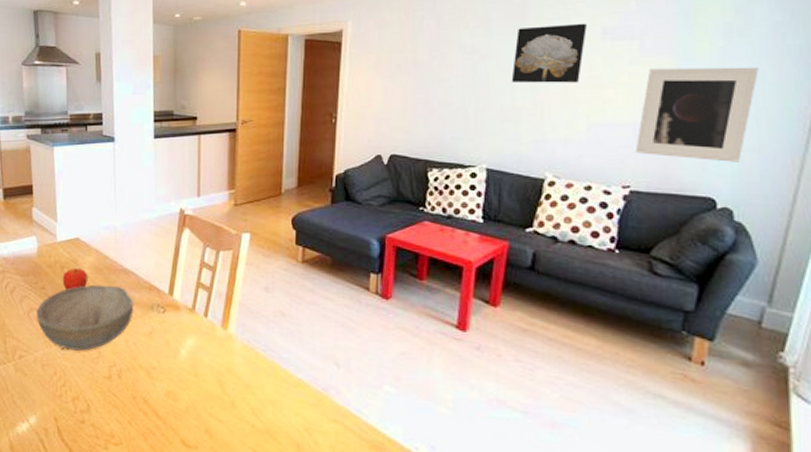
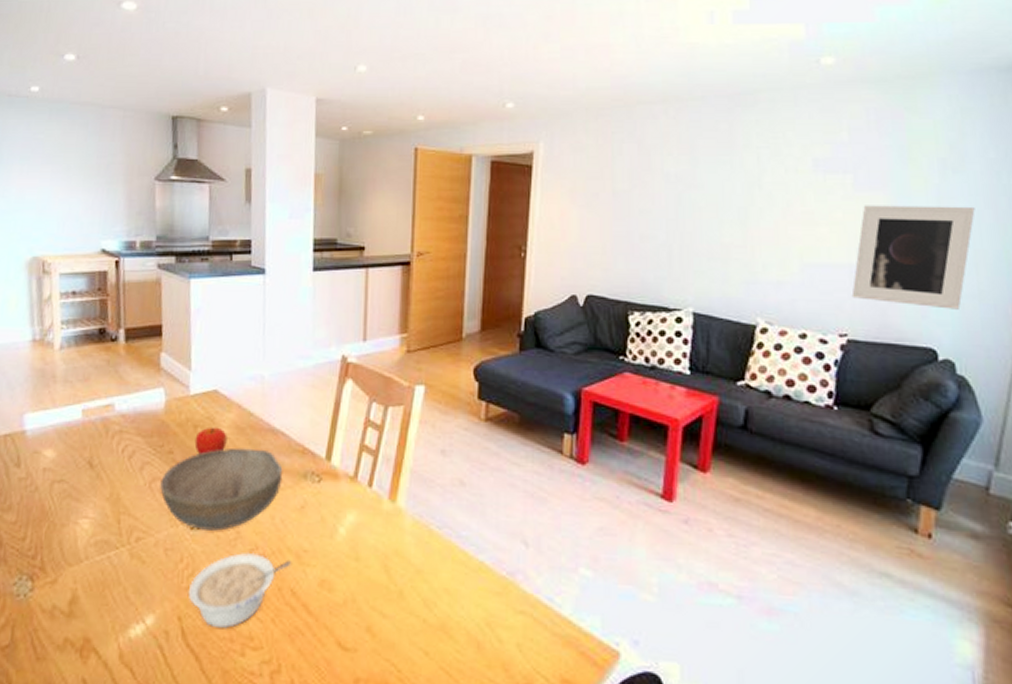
legume: none [61,368,142,429] -> present [188,552,291,630]
wall art: present [511,23,587,83] -> none [719,154,798,218]

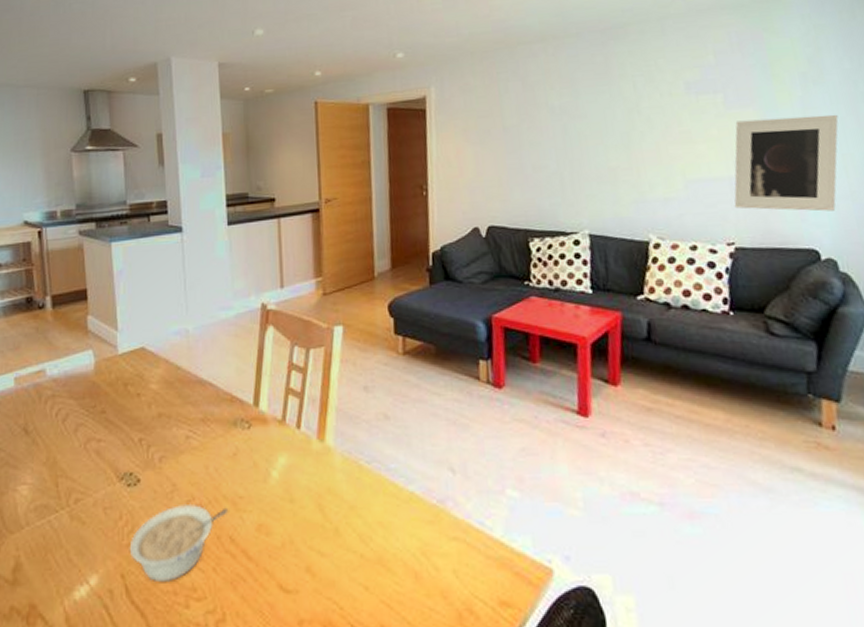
bowl: present [160,447,283,531] -> none [95,401,213,486]
fruit: present [194,427,227,454] -> none [126,383,157,411]

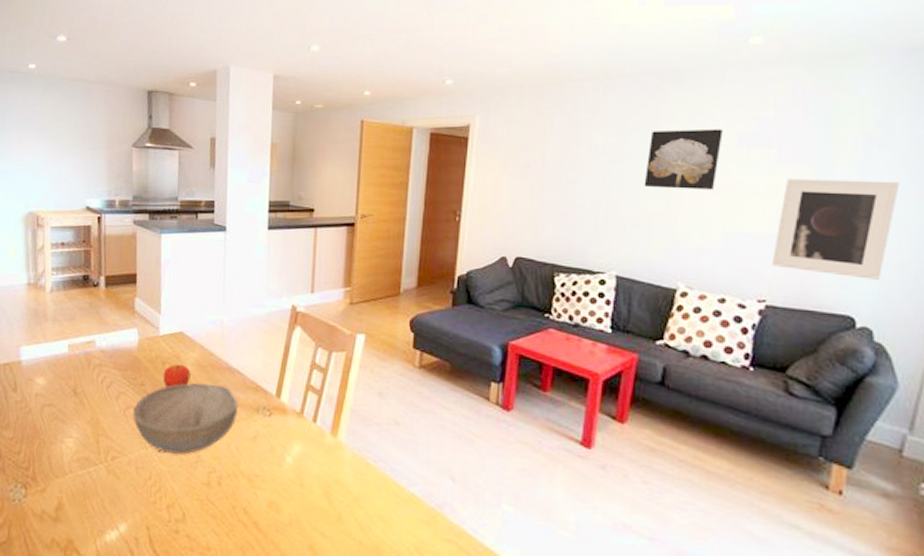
bowl: none [95,401,213,486] -> present [133,383,239,454]
fruit: none [126,383,157,411] -> present [162,364,191,387]
legume: present [129,503,227,583] -> none [155,474,244,540]
wall art: none [603,79,671,143] -> present [644,129,723,190]

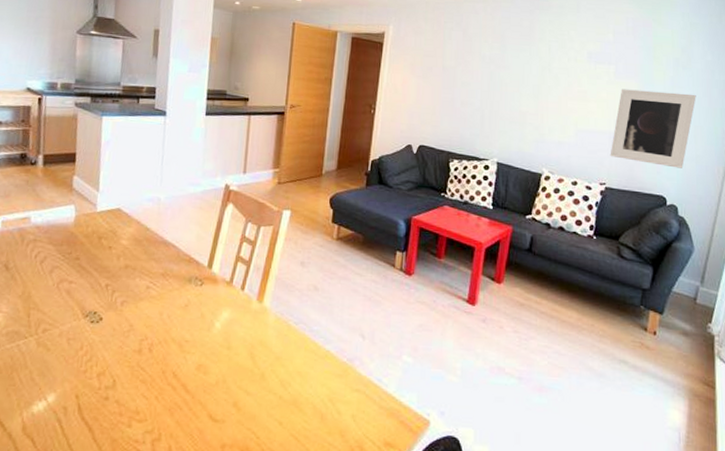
bowl: present [133,383,239,454] -> none [66,256,172,324]
fruit: present [162,364,191,387] -> none [98,238,127,261]
wall art: present [644,129,723,190] -> none [519,46,577,95]

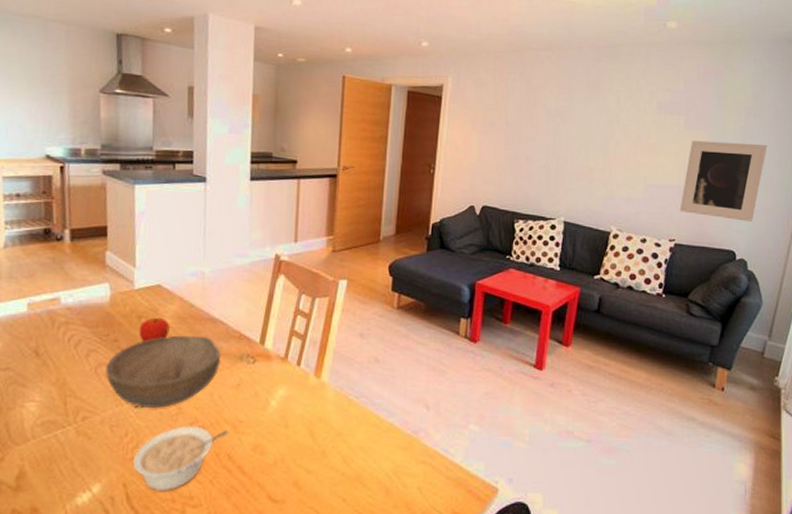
bowl: none [66,256,172,324] -> present [105,335,221,408]
legume: none [85,341,174,405] -> present [132,425,228,492]
fruit: none [98,238,127,261] -> present [138,317,170,342]

